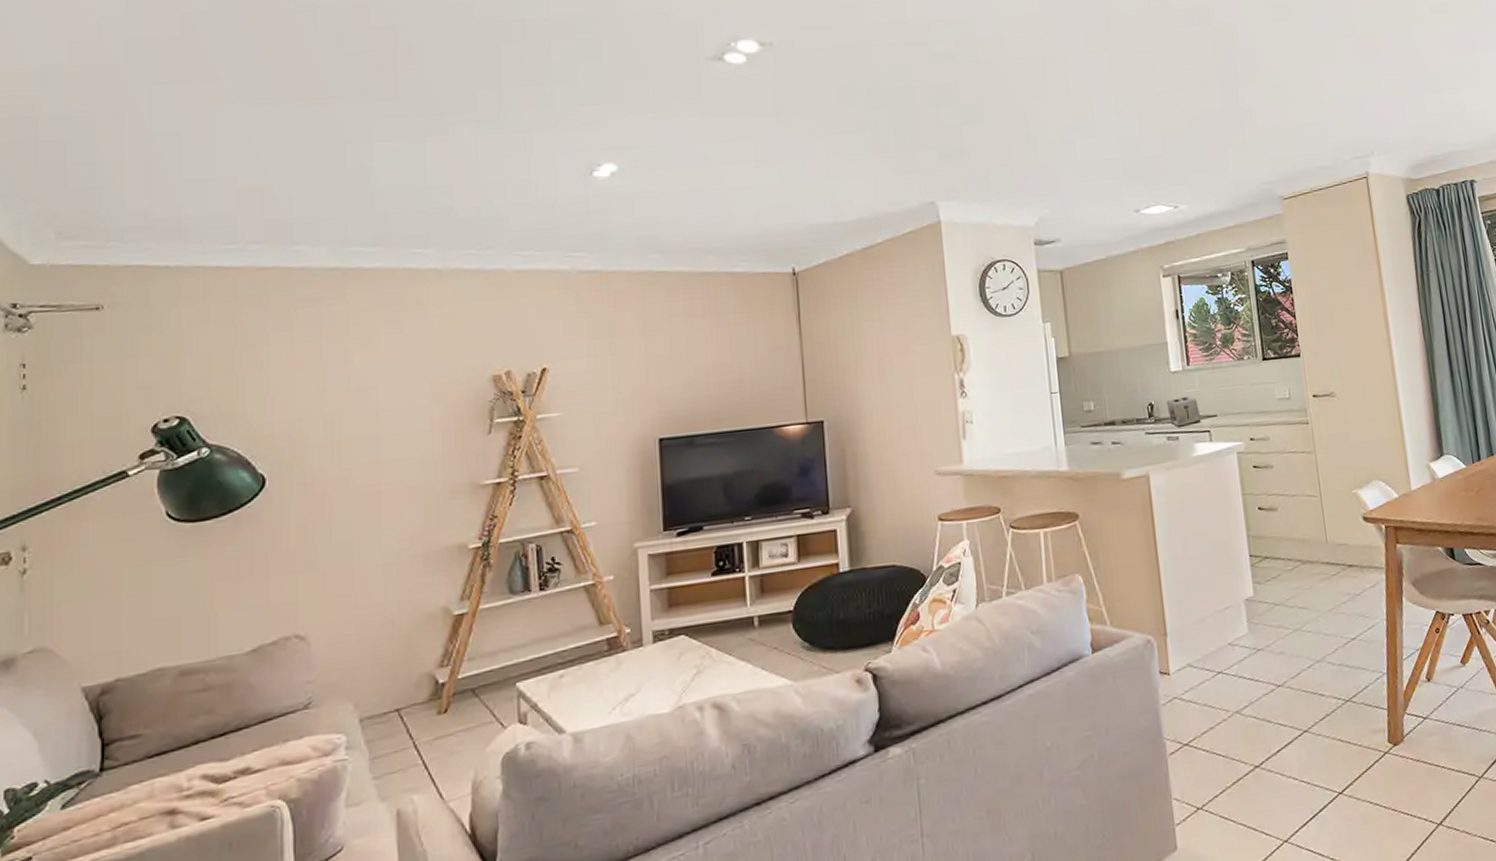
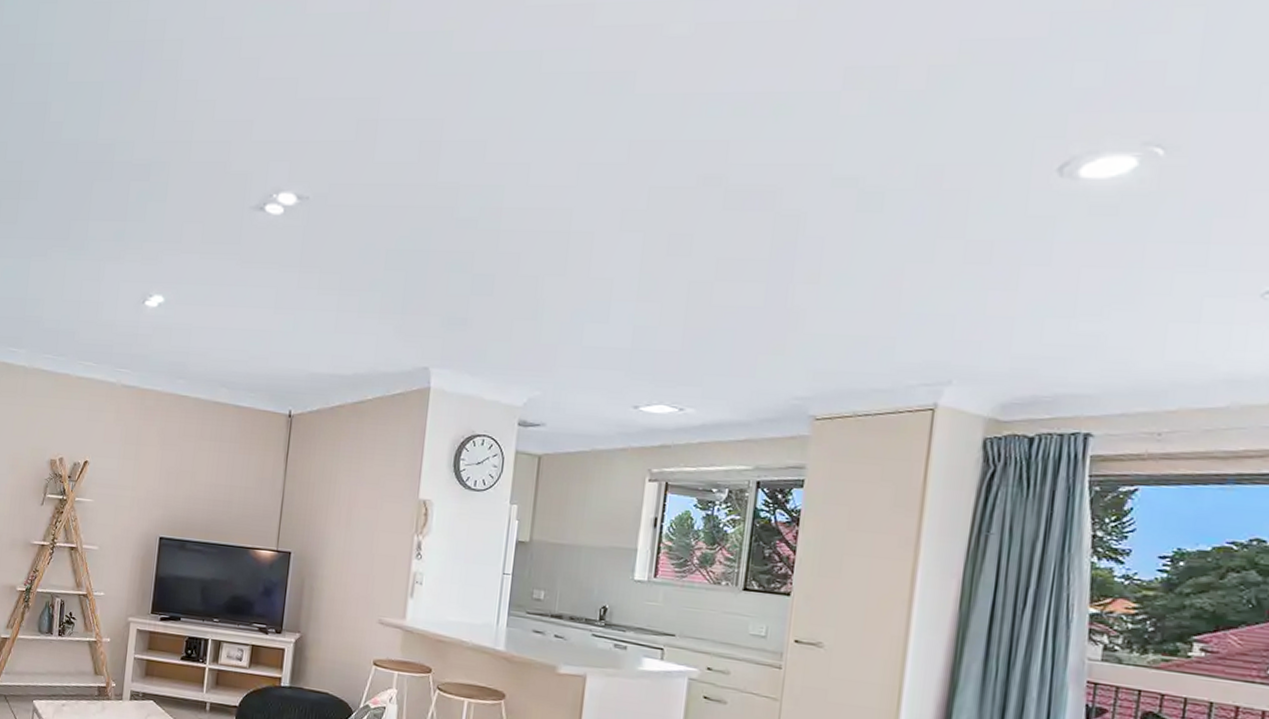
toaster: present [1166,396,1202,428] -> none [621,607,657,639]

